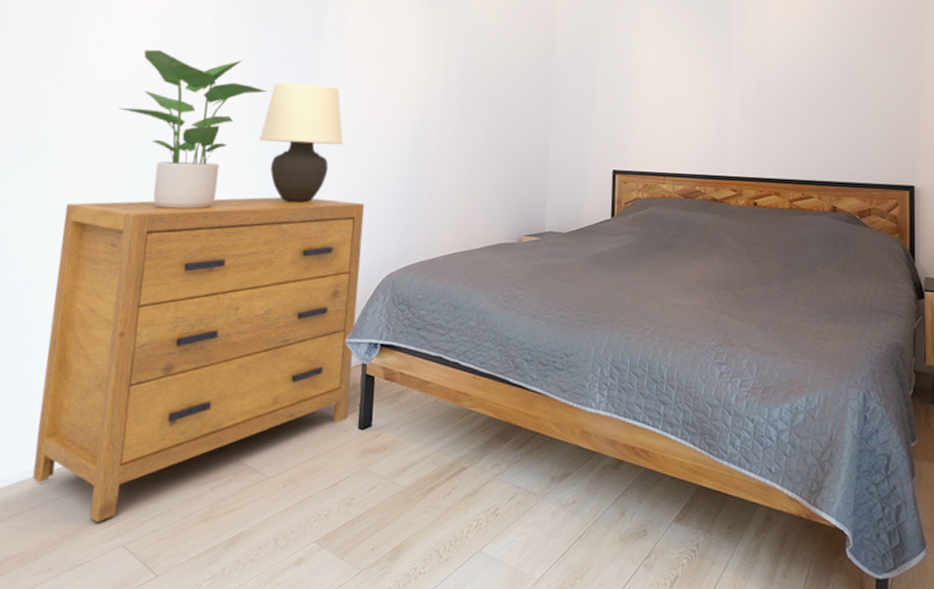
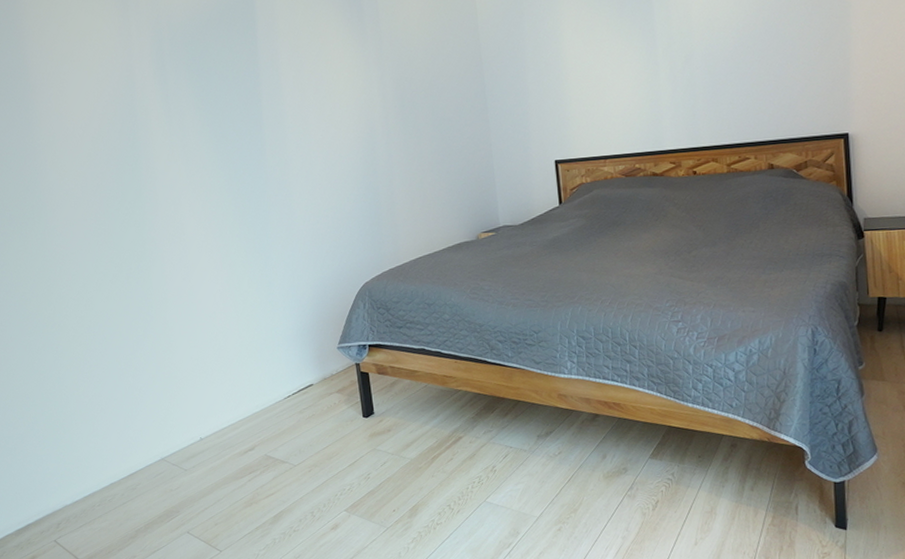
dresser: present [33,197,365,523] -> none [66,224,352,518]
potted plant: present [118,49,268,210] -> none [89,108,221,255]
table lamp: present [259,82,344,203] -> none [222,120,300,233]

